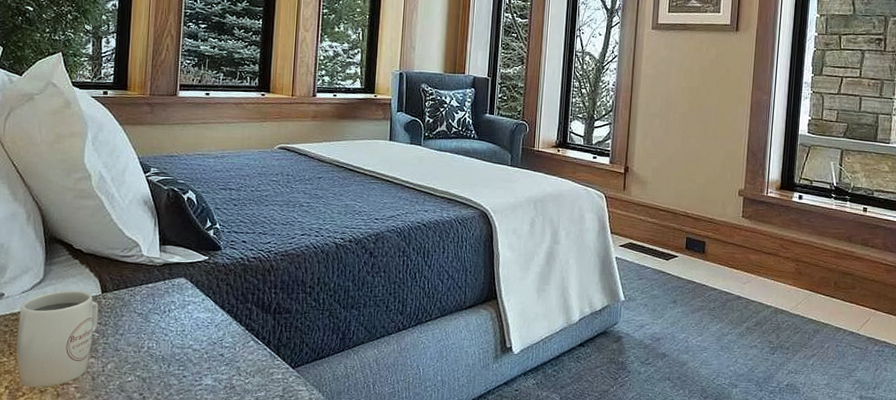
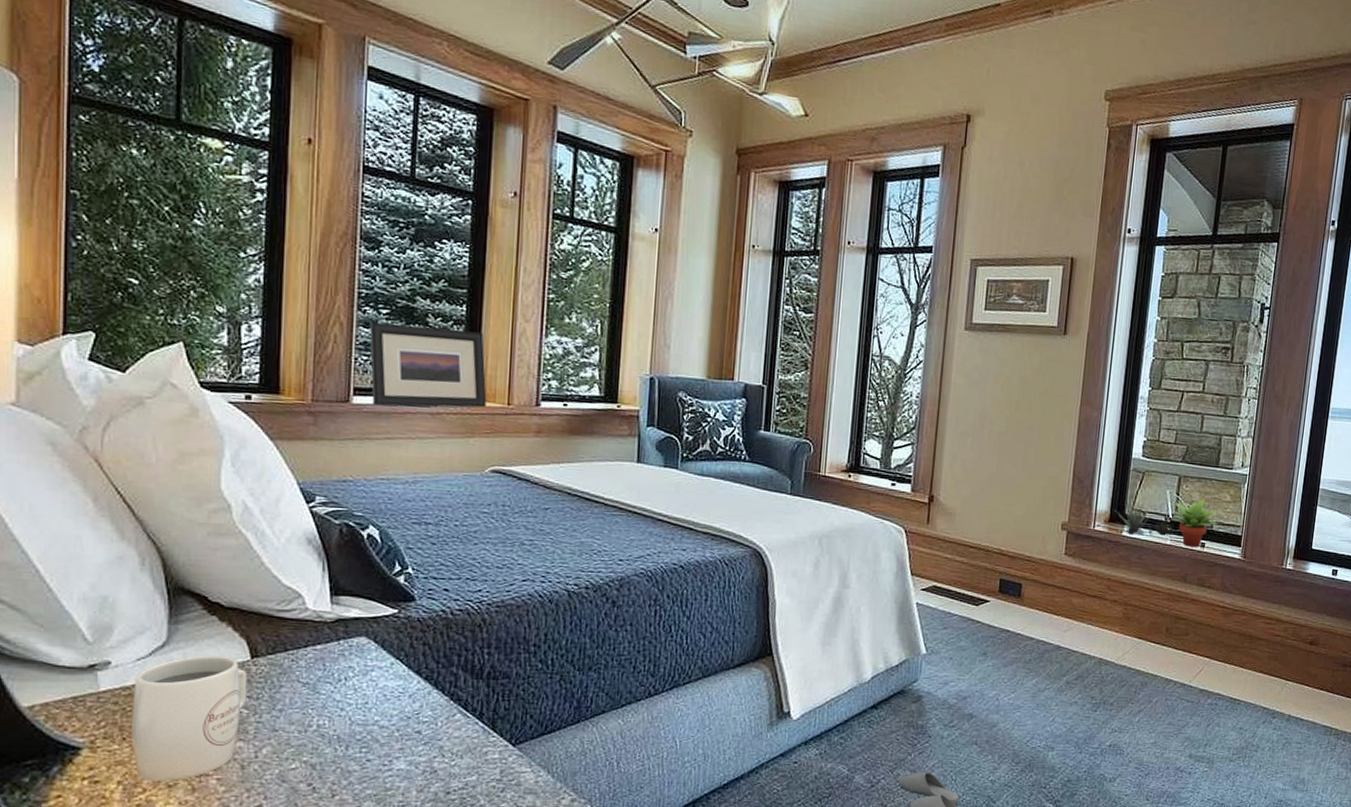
picture frame: none [192,35,276,99] -> present [369,323,487,408]
succulent plant: none [785,163,838,202] -> present [1114,491,1174,536]
succulent plant: none [835,168,879,212] -> present [1170,497,1219,547]

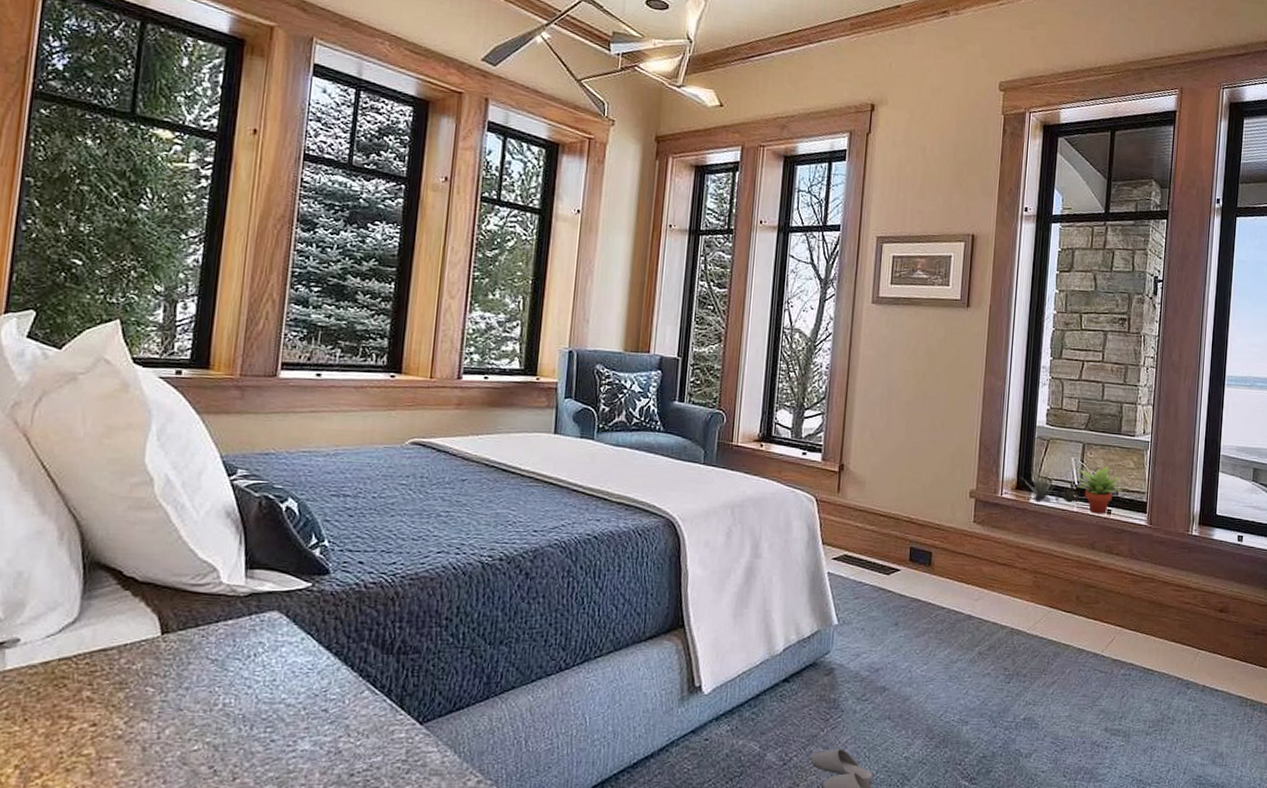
mug: present [132,655,247,781] -> none [33,631,157,765]
picture frame: present [369,323,487,408] -> none [299,300,410,381]

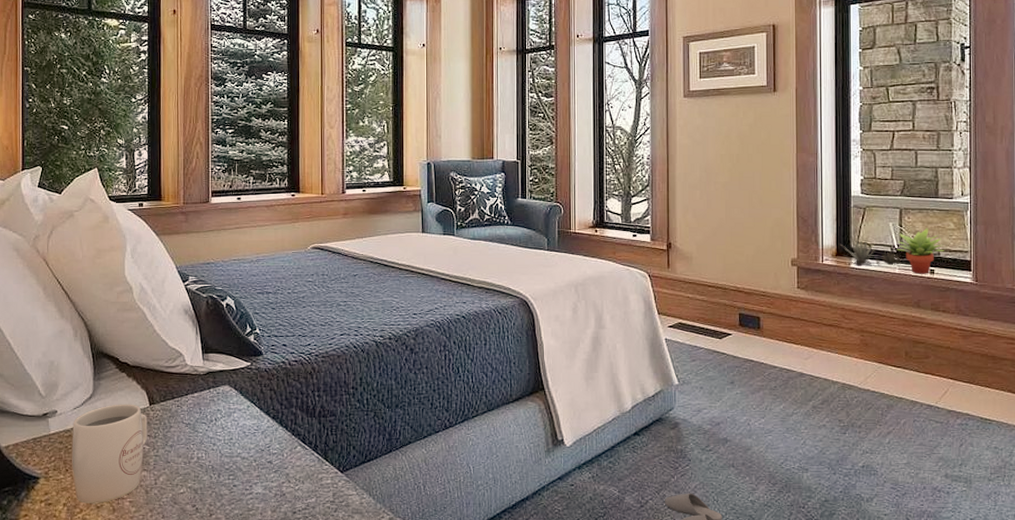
mug: none [33,631,157,765] -> present [72,404,148,503]

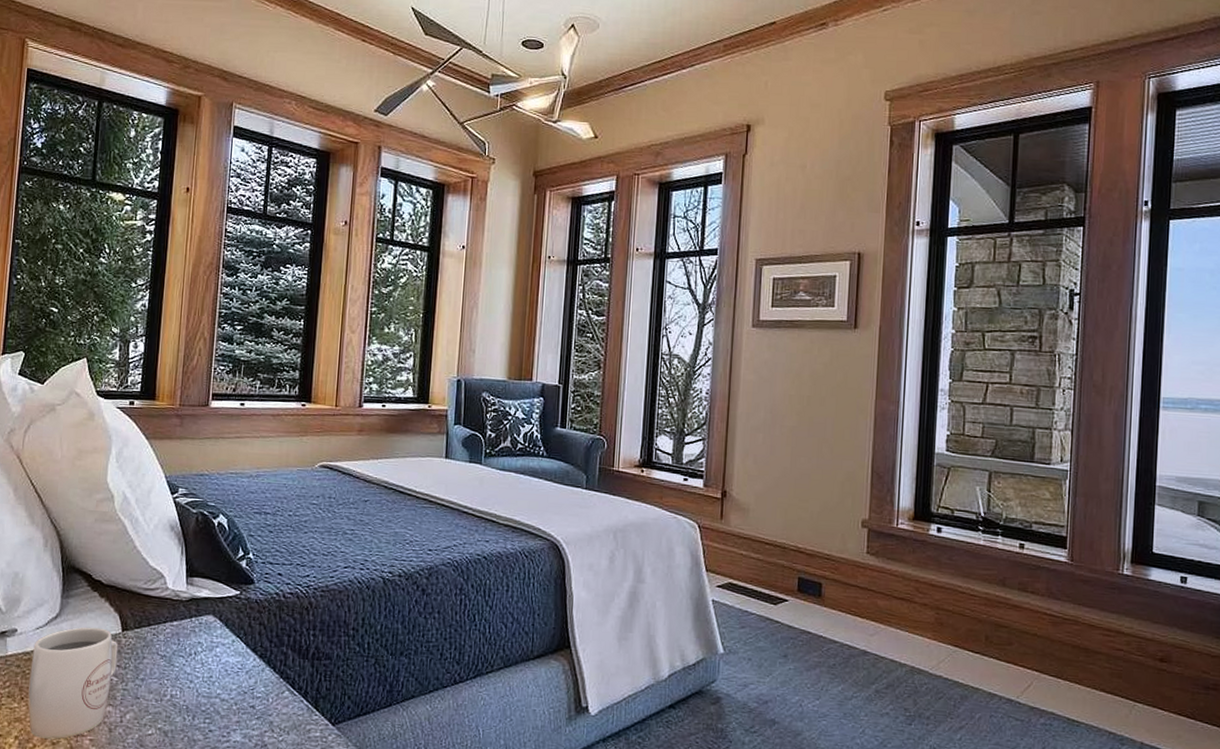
succulent plant: present [840,226,901,265] -> none [919,488,987,536]
succulent plant: present [896,227,946,274] -> none [982,495,1039,549]

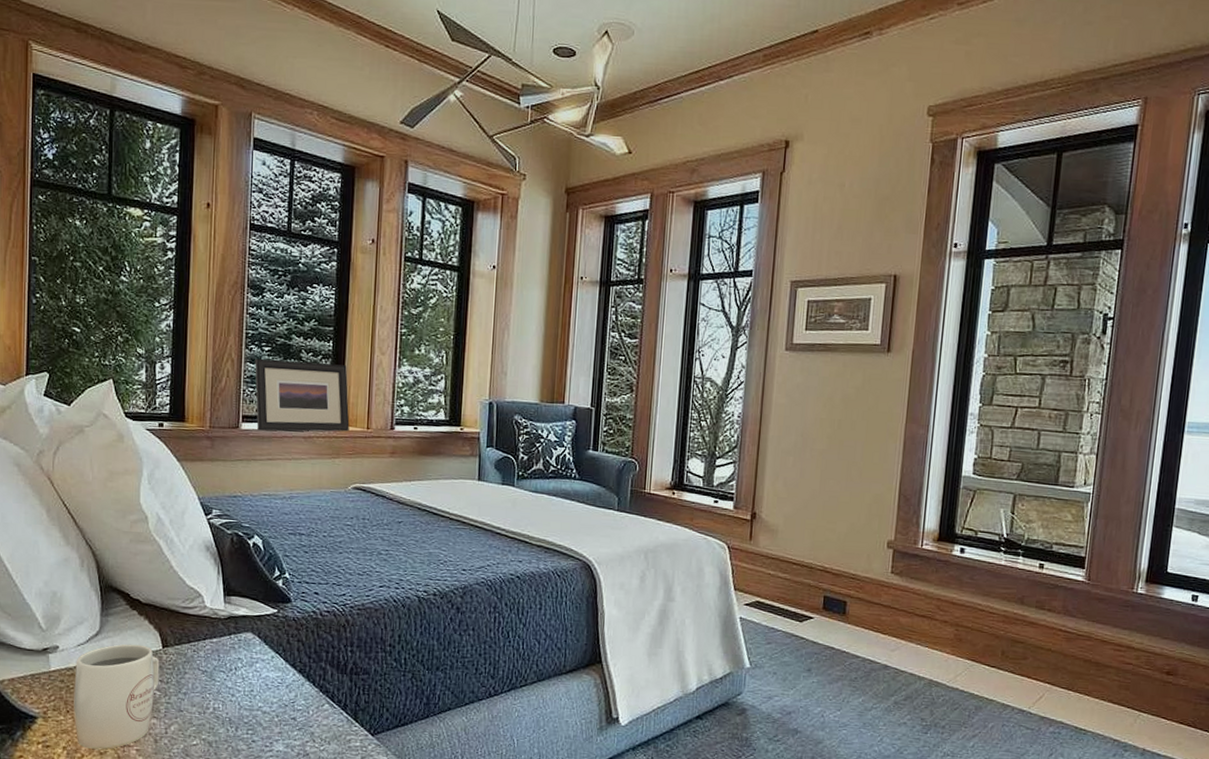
picture frame: none [226,338,318,410] -> present [255,359,350,432]

